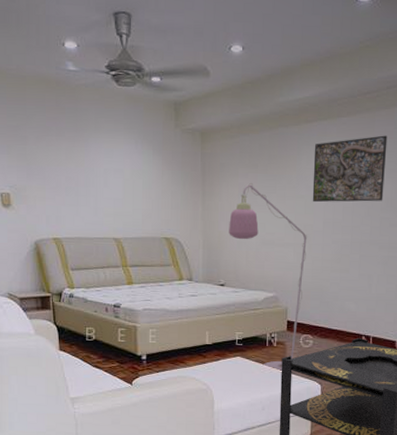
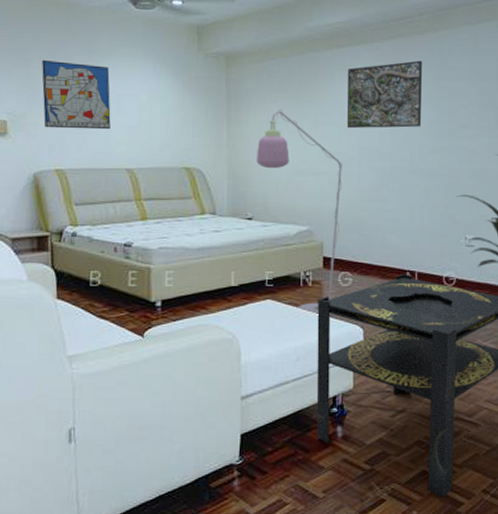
wall art: none [37,136,99,202] -> present [42,59,111,130]

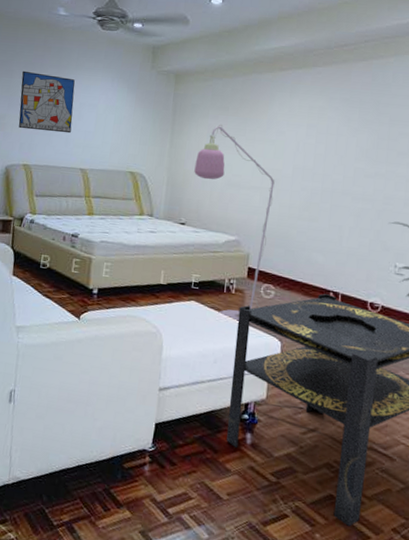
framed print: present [346,60,423,129] -> none [282,86,365,151]

